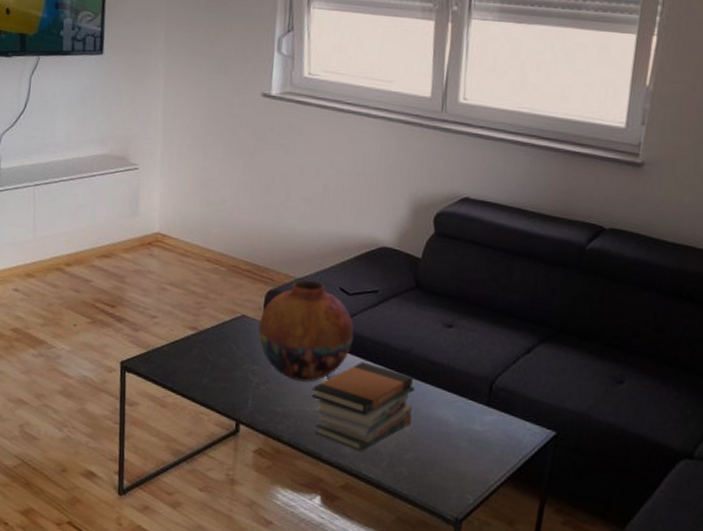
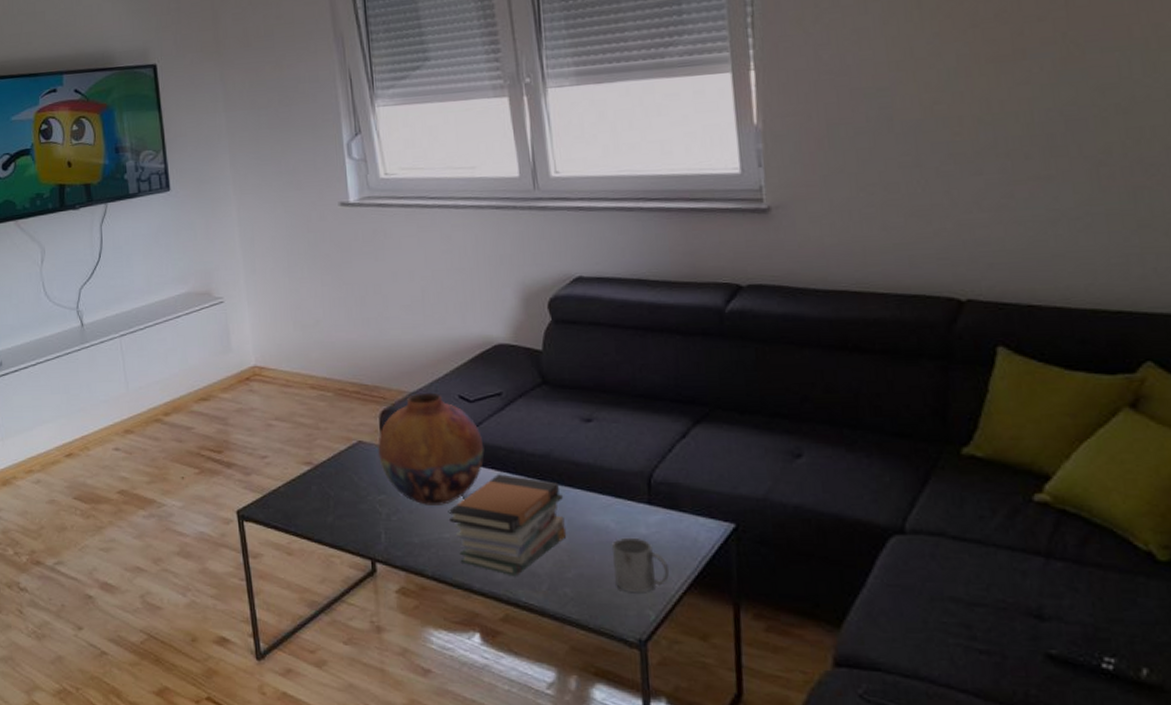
mug: none [445,431,493,480] -> present [612,537,669,593]

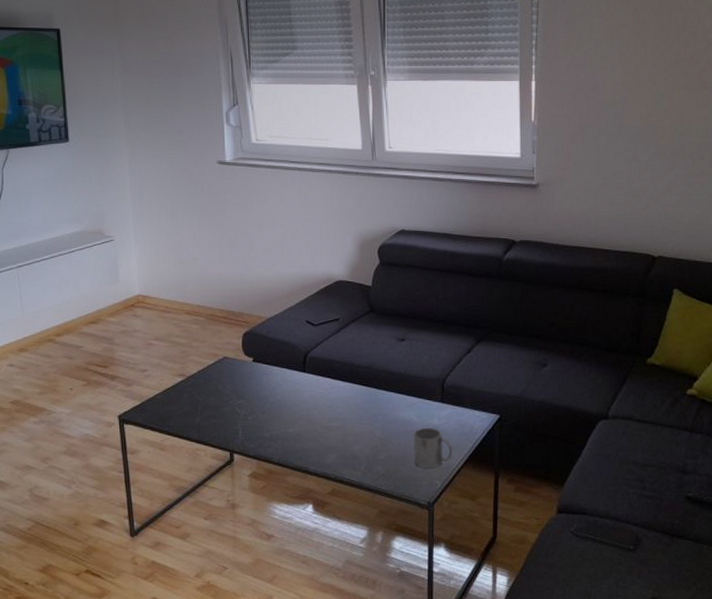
vase: present [377,392,484,505] -> none [239,318,323,407]
book stack: present [448,474,567,577] -> none [293,382,382,460]

